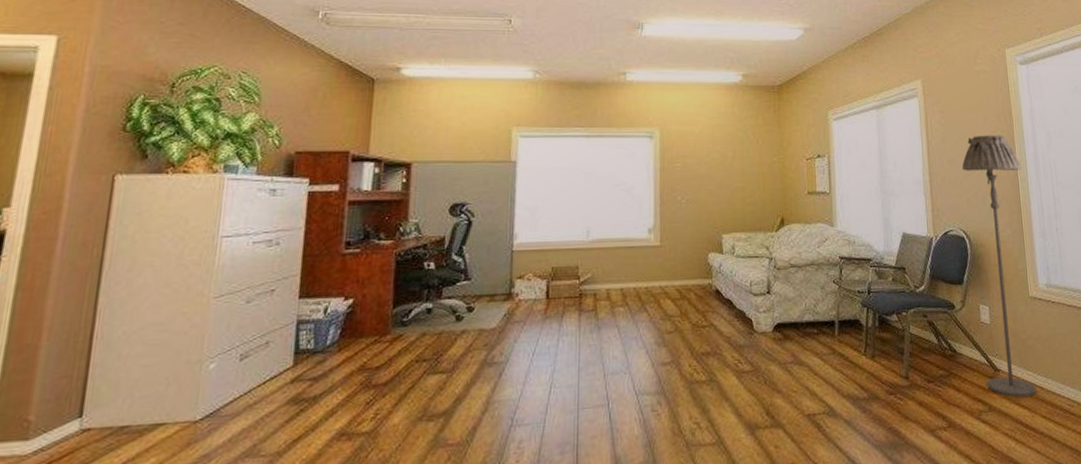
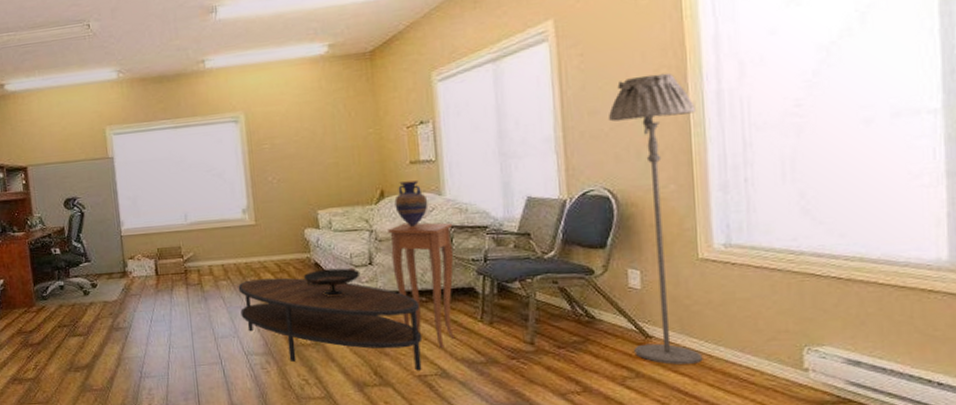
coffee table: none [635,305,813,410] -> present [238,277,423,371]
decorative bowl: none [703,296,759,328] -> present [303,267,361,297]
side table: none [786,252,843,383] -> present [388,222,454,348]
vase: none [793,211,822,256] -> present [394,180,428,227]

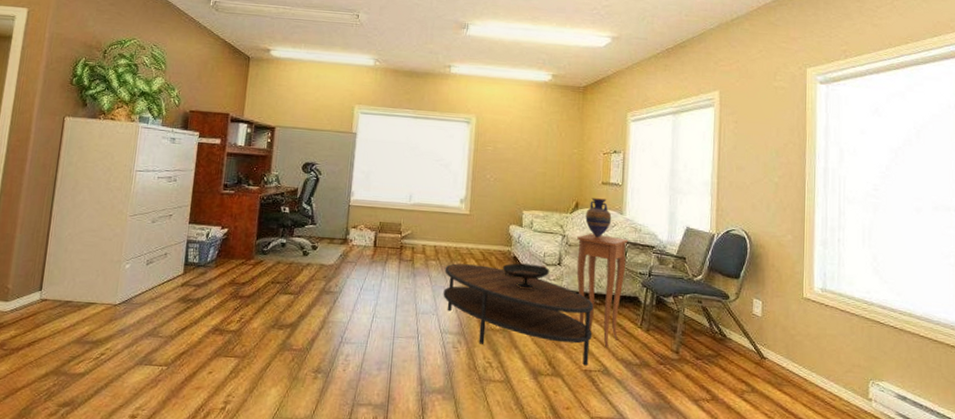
floor lamp: present [608,72,703,365] -> none [750,146,809,385]

